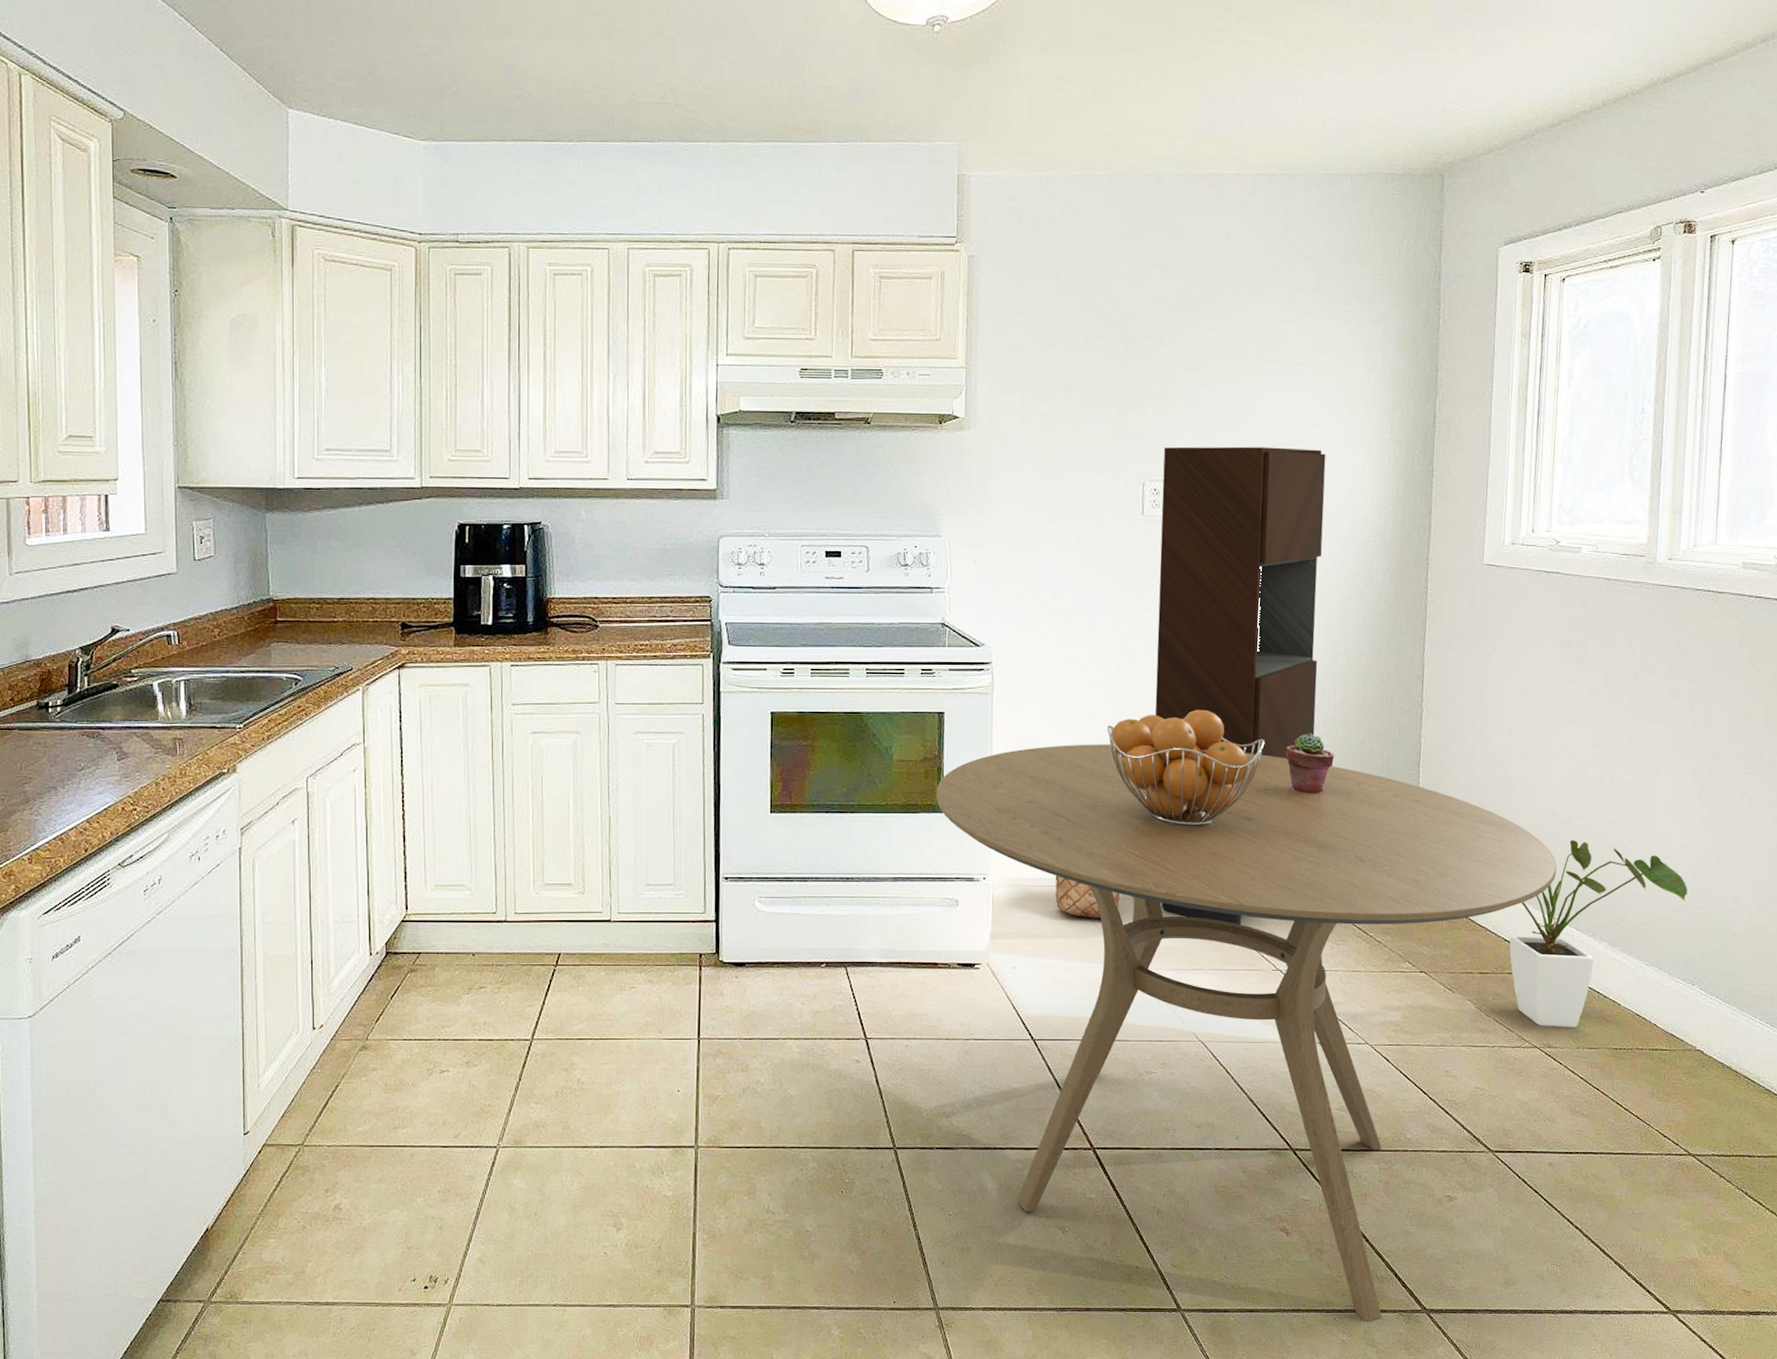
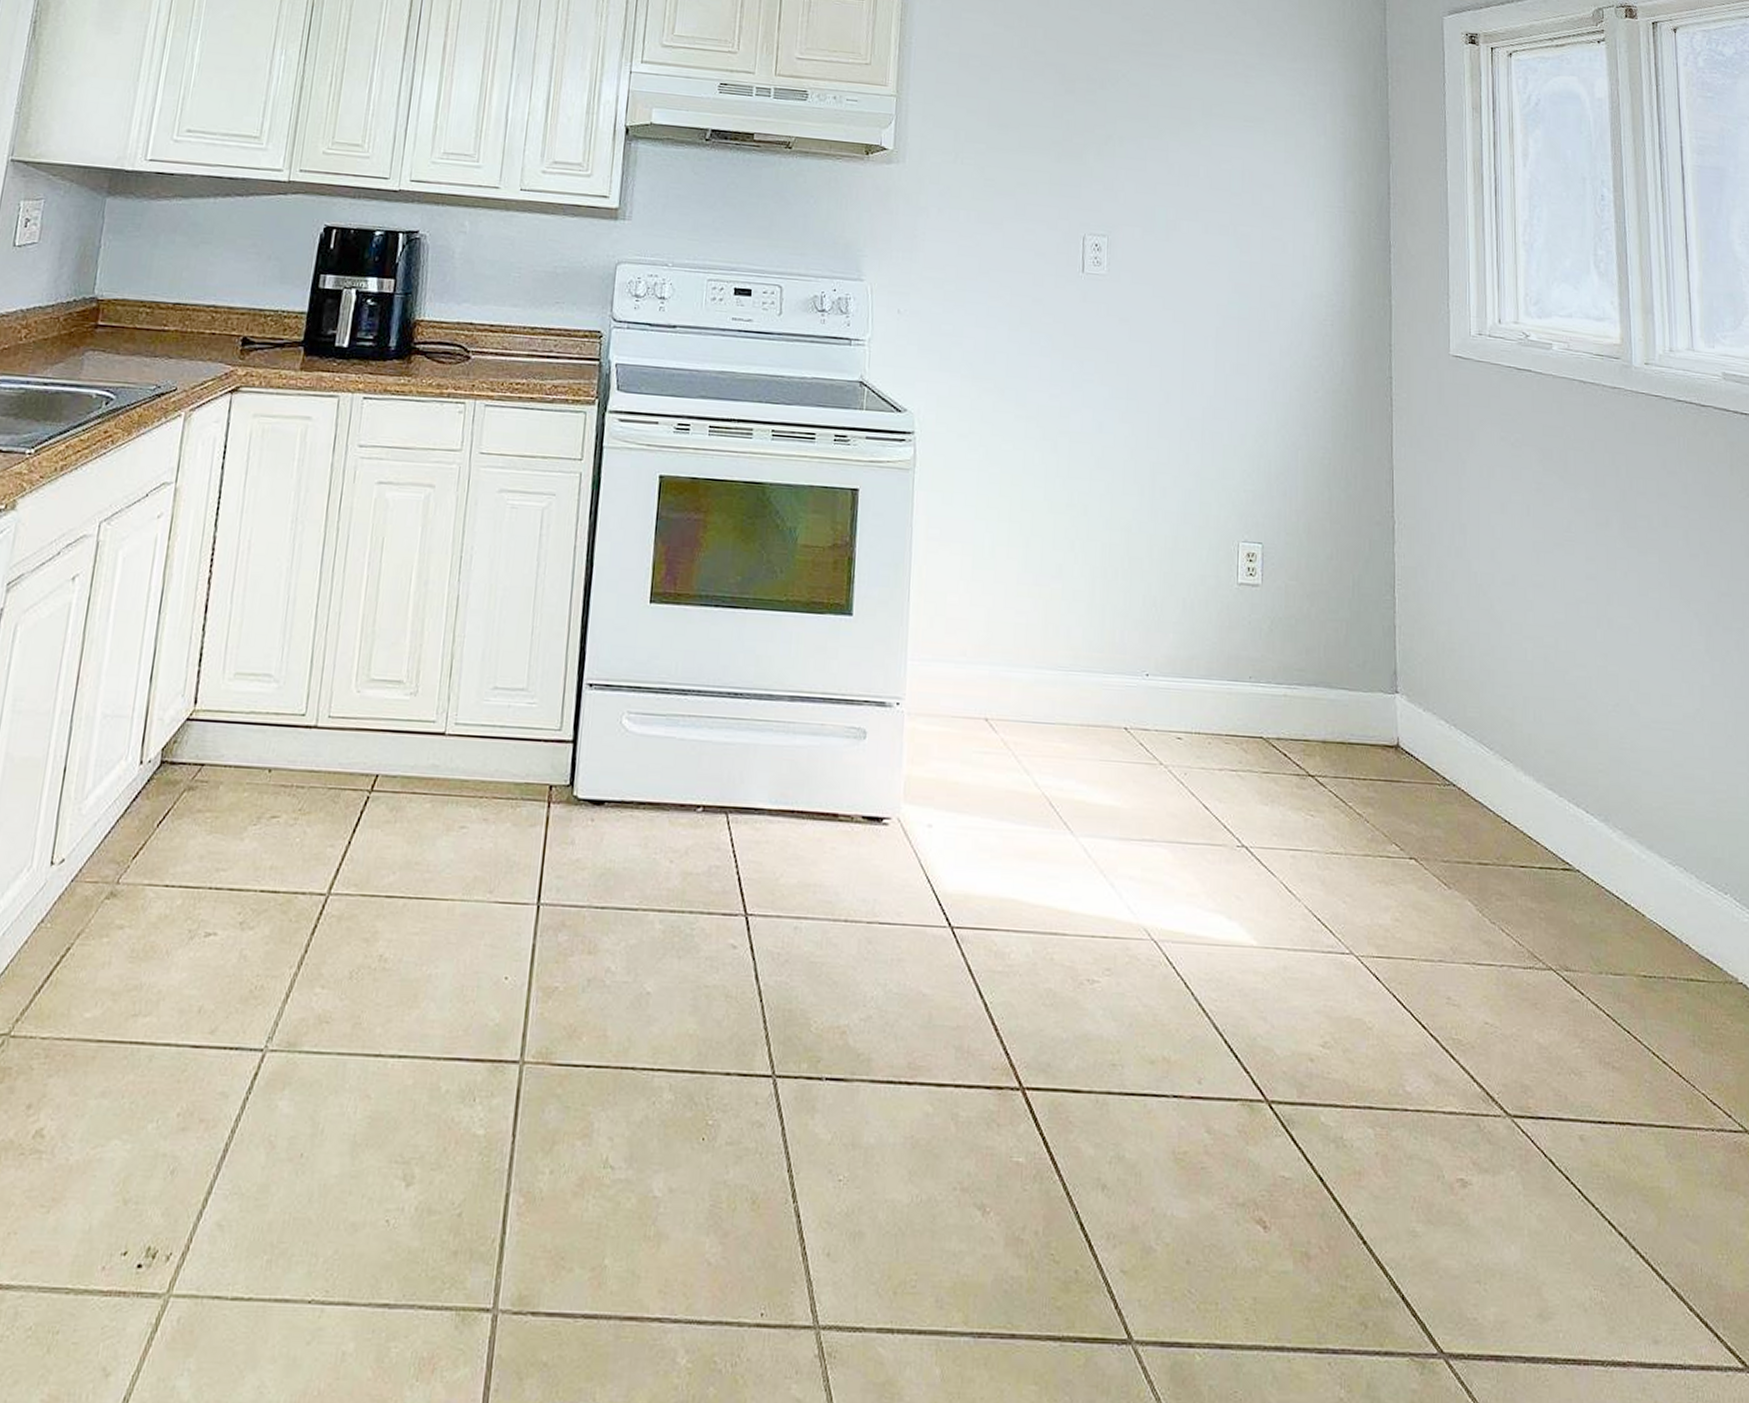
dining table: present [935,744,1557,1322] -> none [844,538,1557,1370]
basket: present [1055,875,1119,919] -> none [981,704,1056,765]
fruit basket: present [1106,709,1265,827] -> none [1042,504,1221,652]
storage cabinet: present [1154,446,1326,925] -> none [1096,199,1278,784]
potted succulent: present [1285,733,1334,794] -> none [1244,542,1299,619]
house plant: present [1509,840,1688,1027] -> none [1510,695,1706,944]

